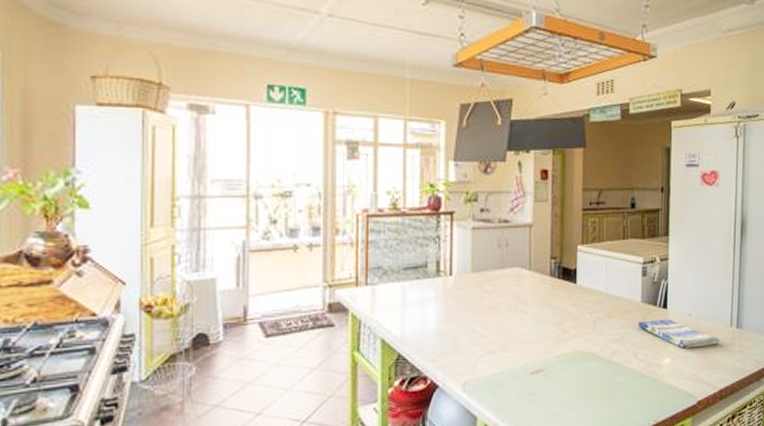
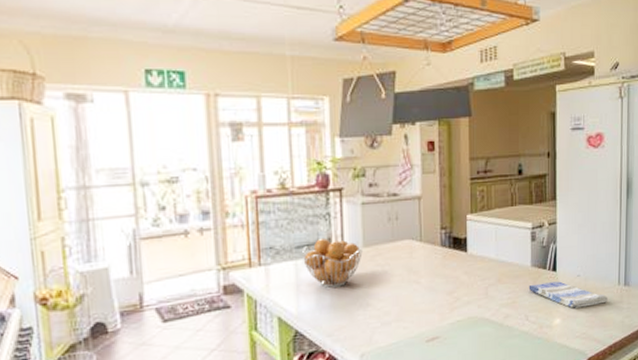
fruit basket: none [409,262,471,312] -> present [301,238,363,288]

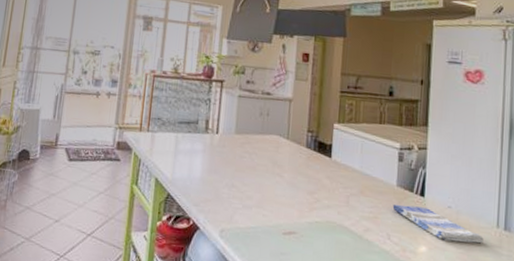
fruit basket: present [301,238,363,288] -> none [182,119,234,164]

